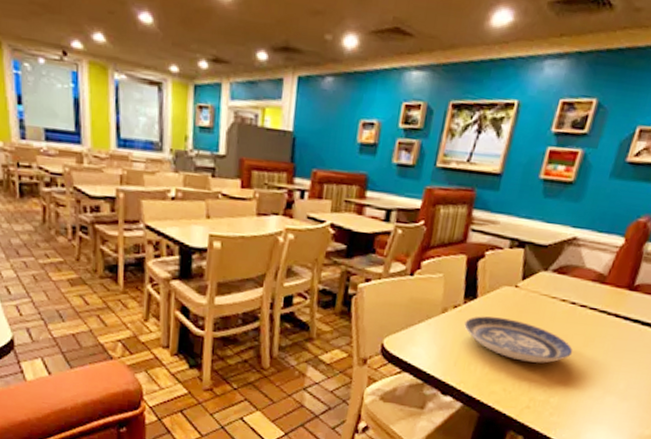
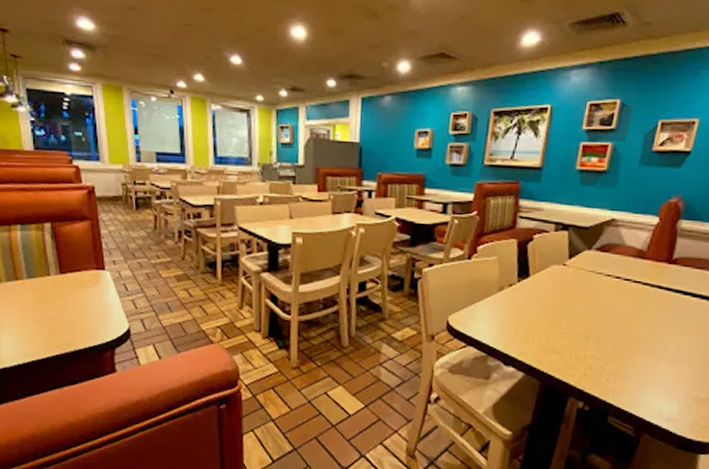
plate: present [464,316,573,363] -> none [520,292,622,334]

